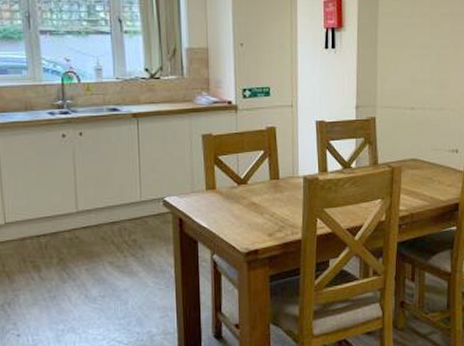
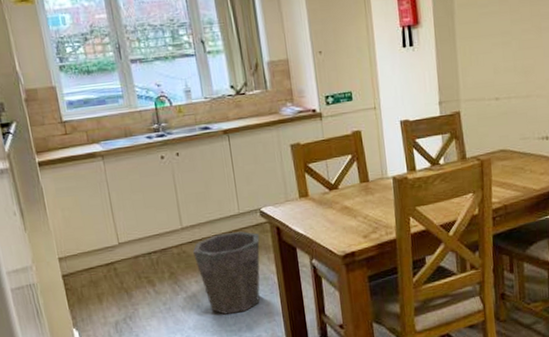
waste bin: none [87,220,160,307] -> present [193,231,260,315]

